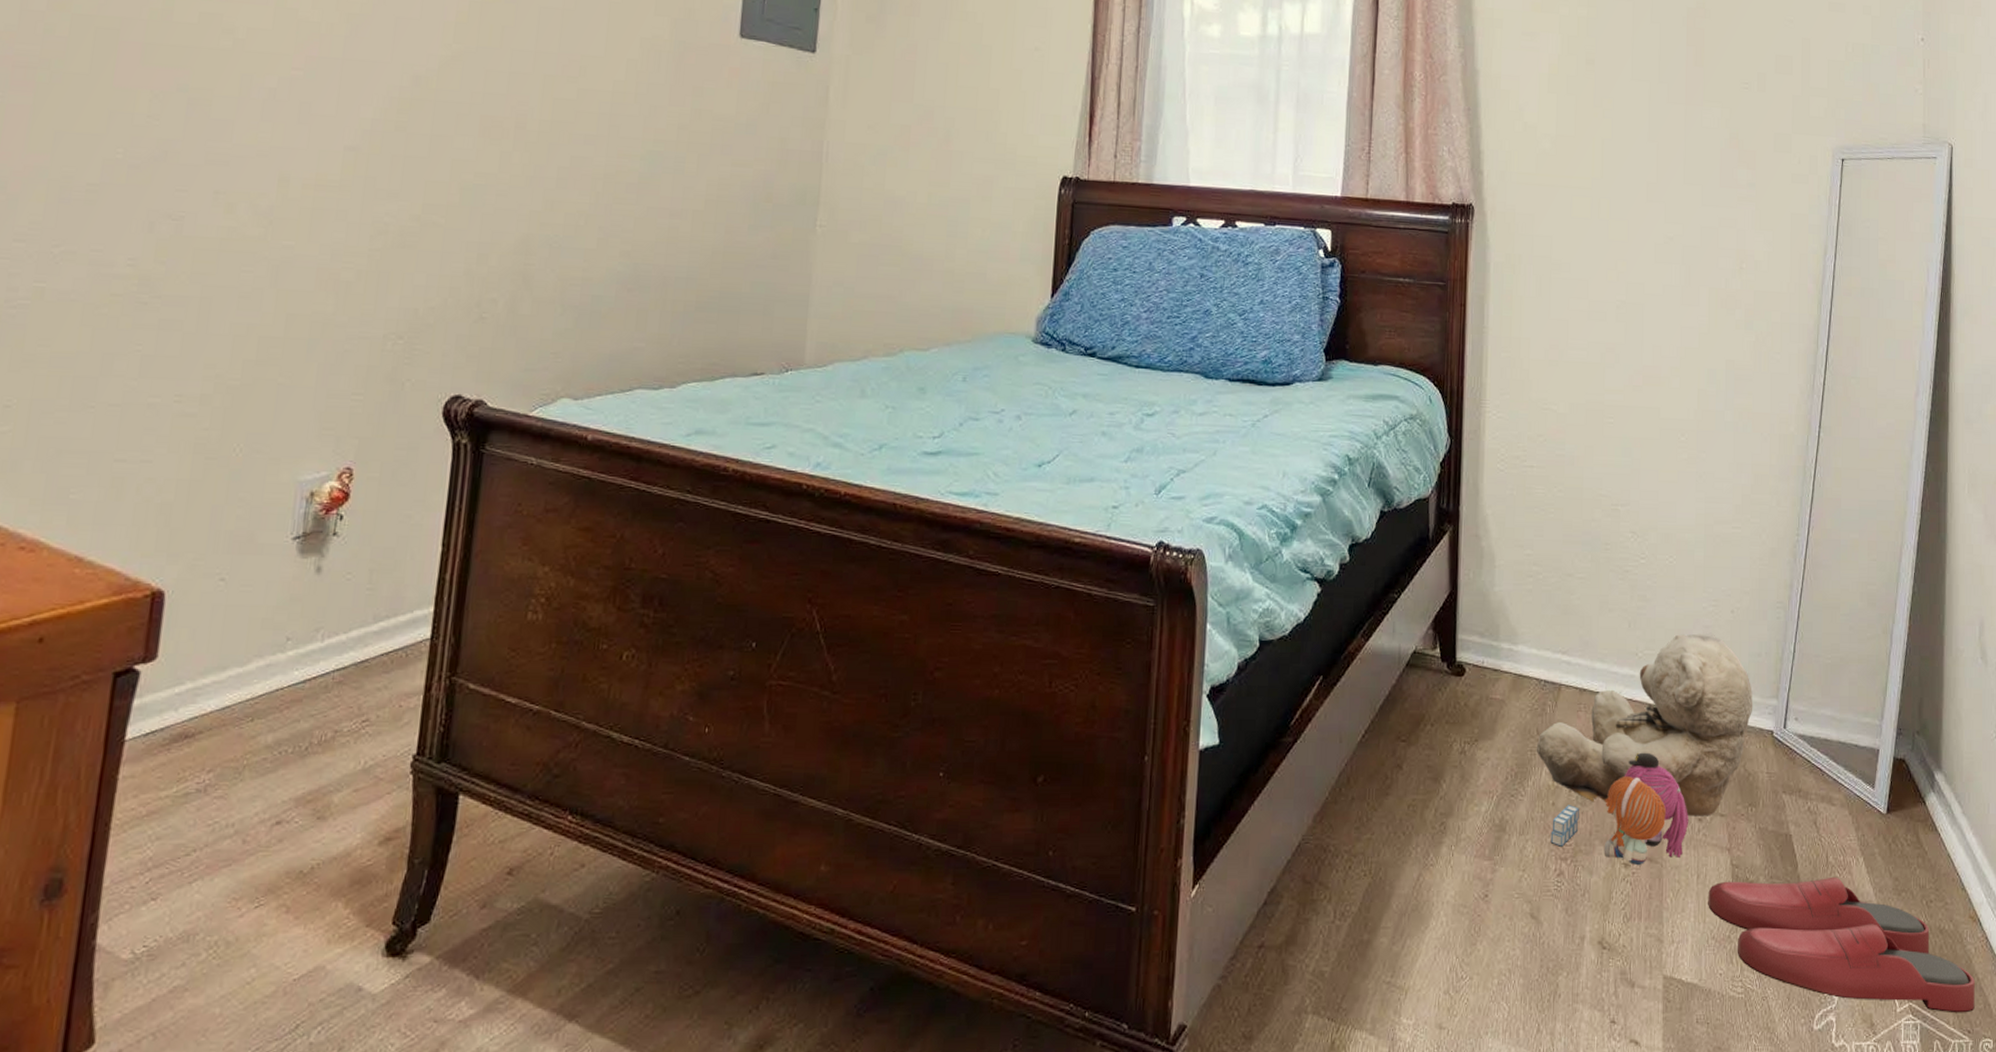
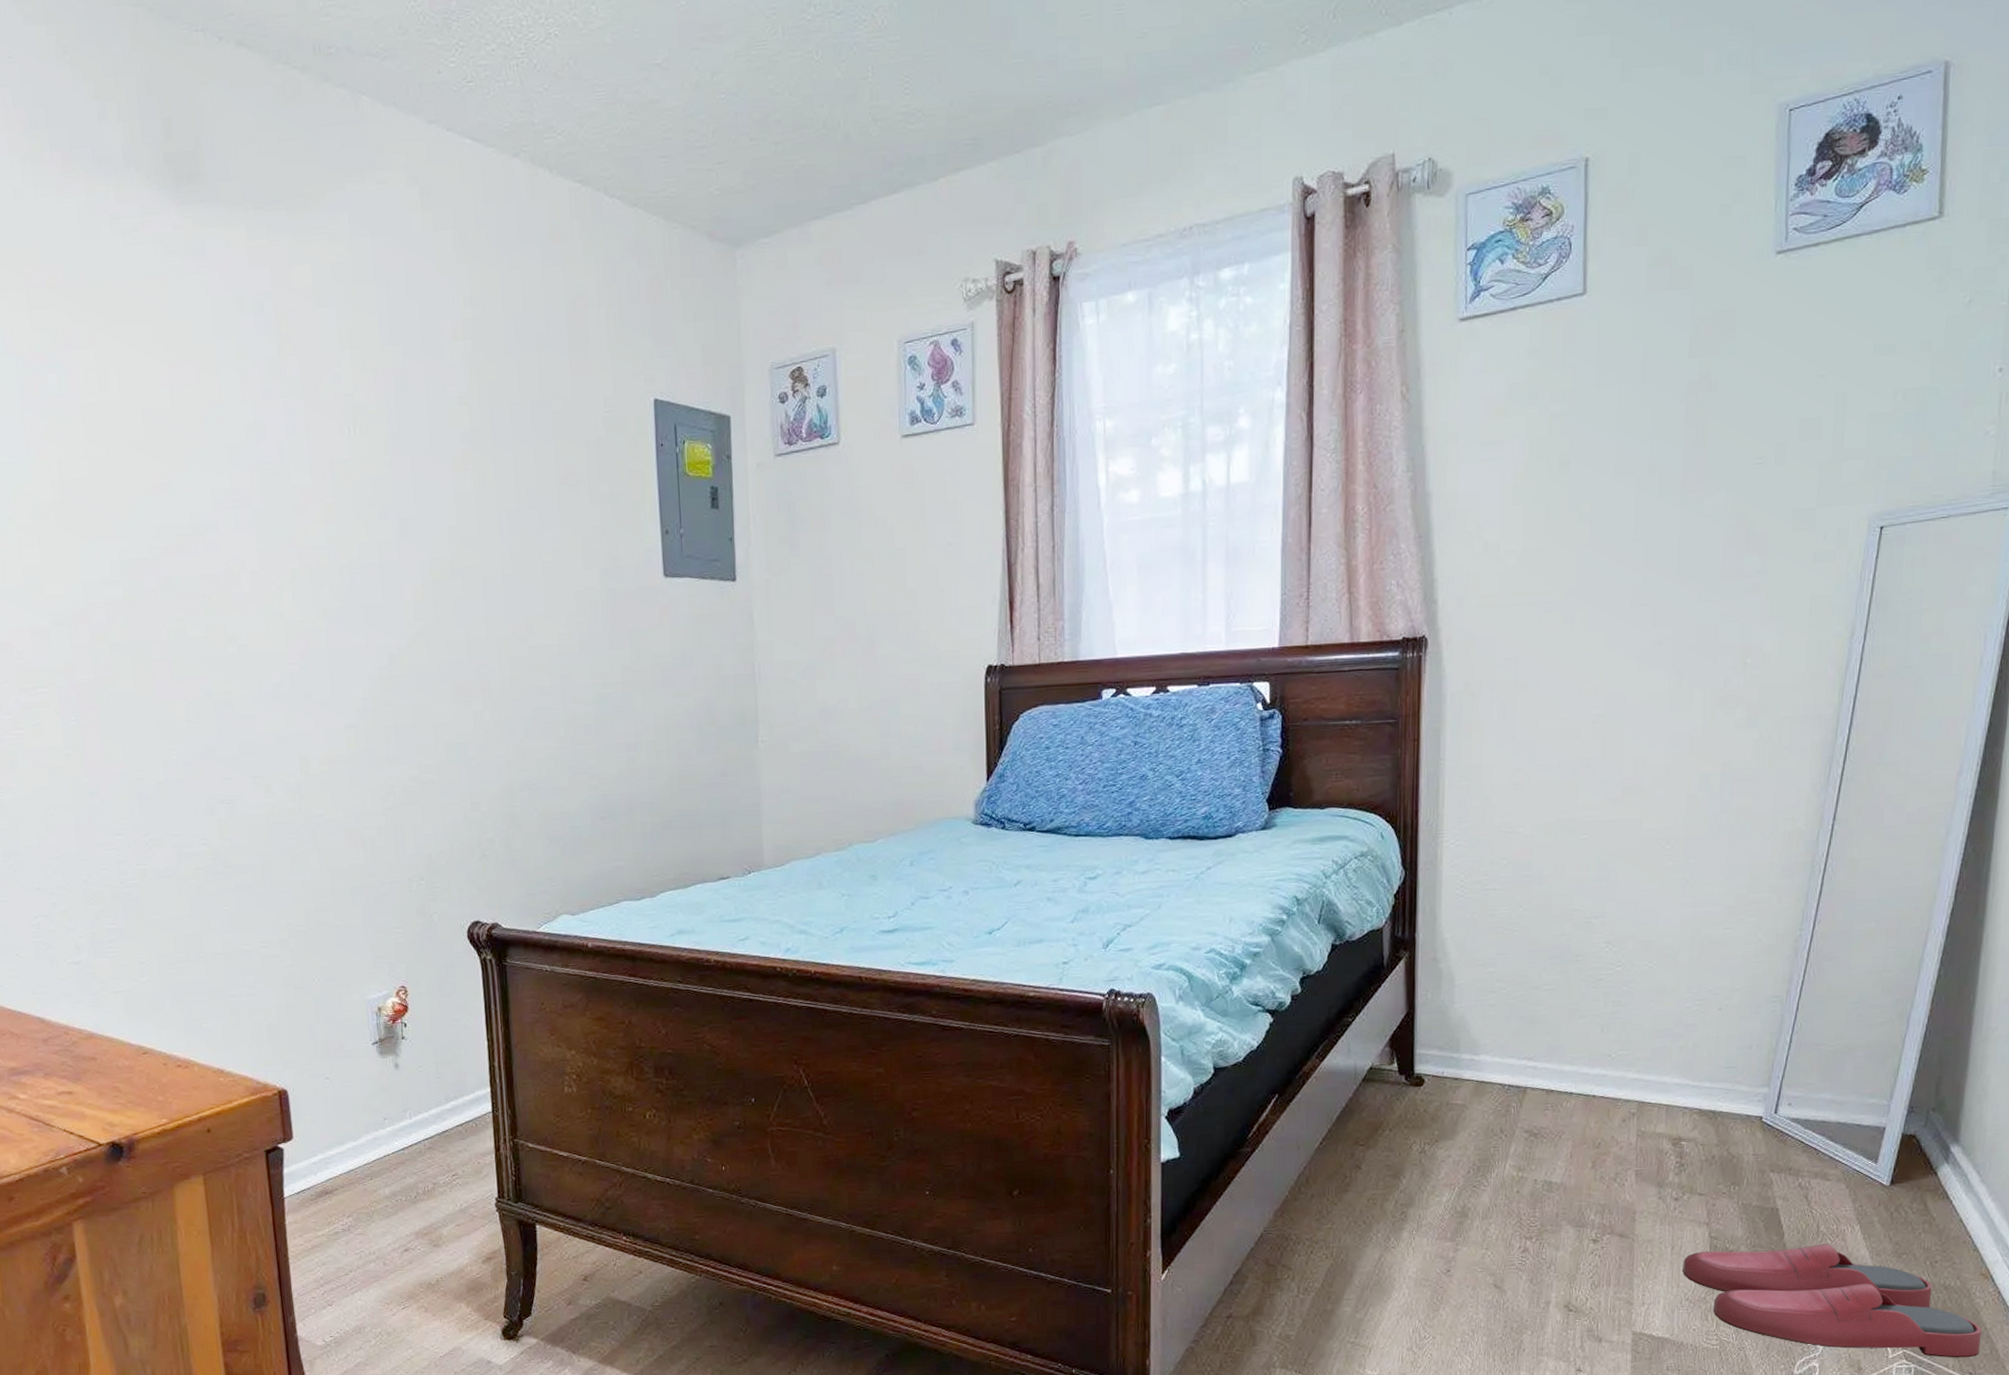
teddy bear: present [1536,632,1753,817] -> none [1499,1030,1741,1197]
rag doll: present [1550,752,1688,865] -> none [1514,1142,1664,1240]

